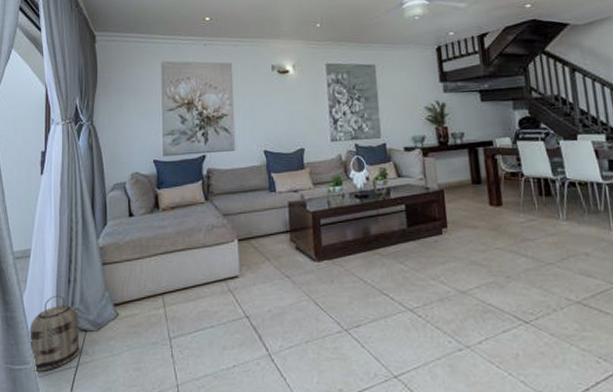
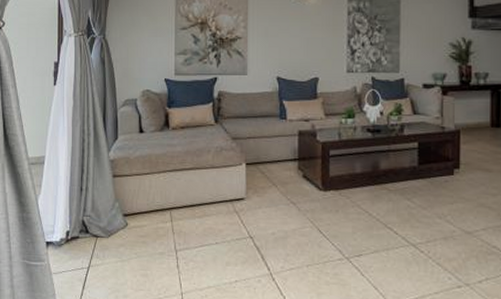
basket: present [28,295,81,372] -> none [43,201,92,270]

